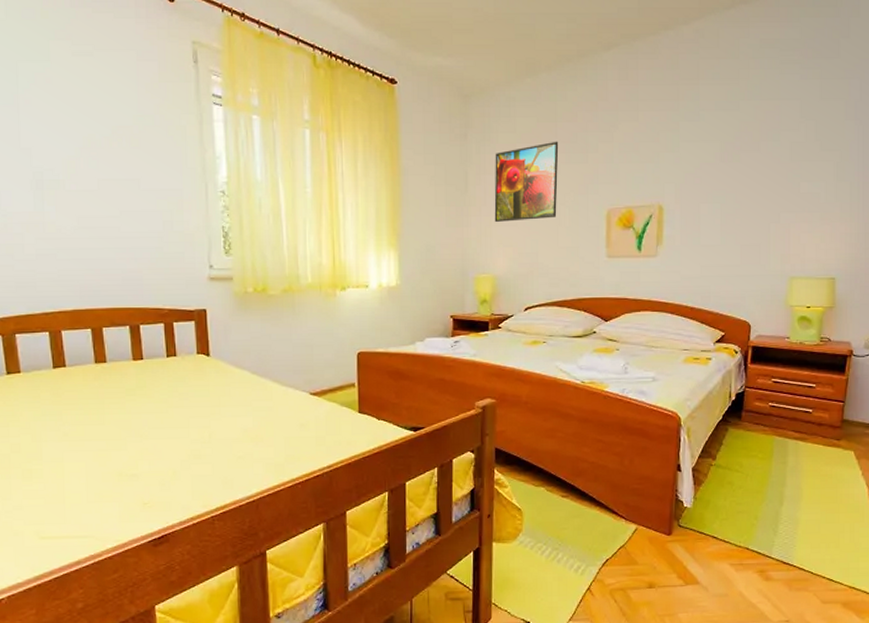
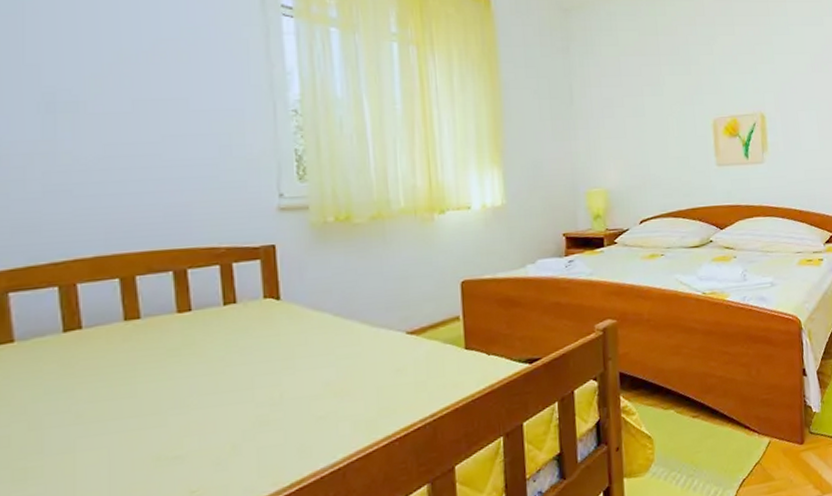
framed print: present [494,141,559,222] -> none [599,53,665,134]

